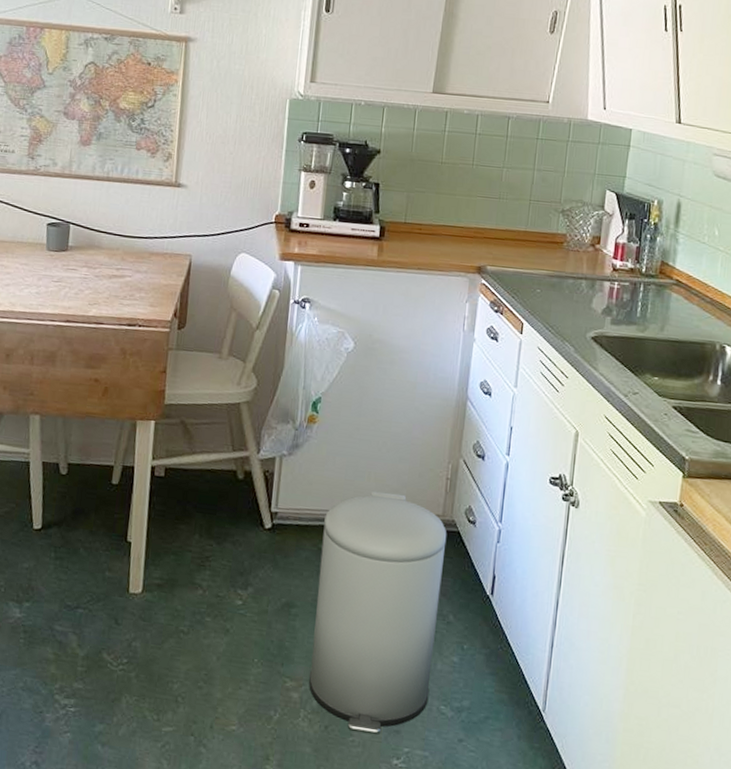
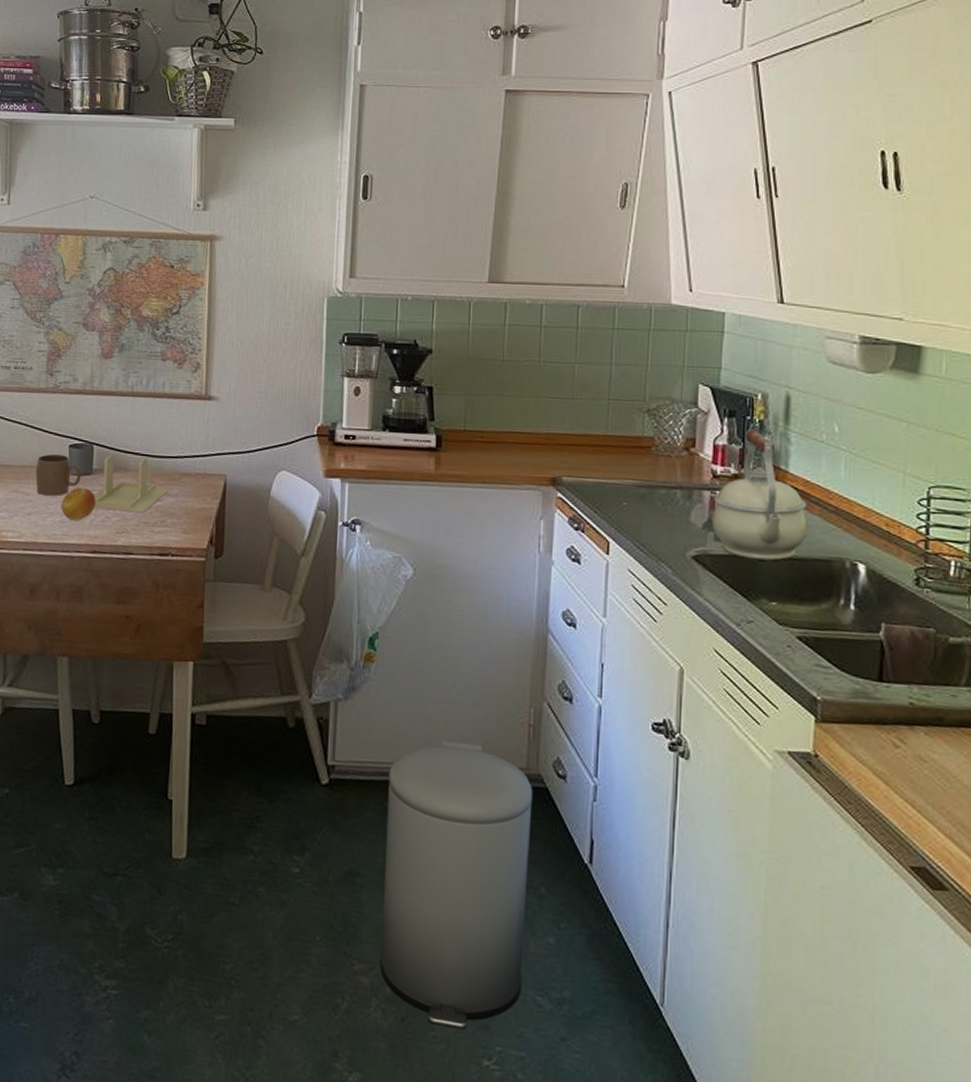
mug: none [14,231,58,270] -> present [35,454,82,497]
fruit: none [37,262,71,293] -> present [60,487,96,522]
napkin holder: none [68,233,137,287] -> present [94,455,168,513]
kettle: none [609,230,688,343] -> present [711,429,808,561]

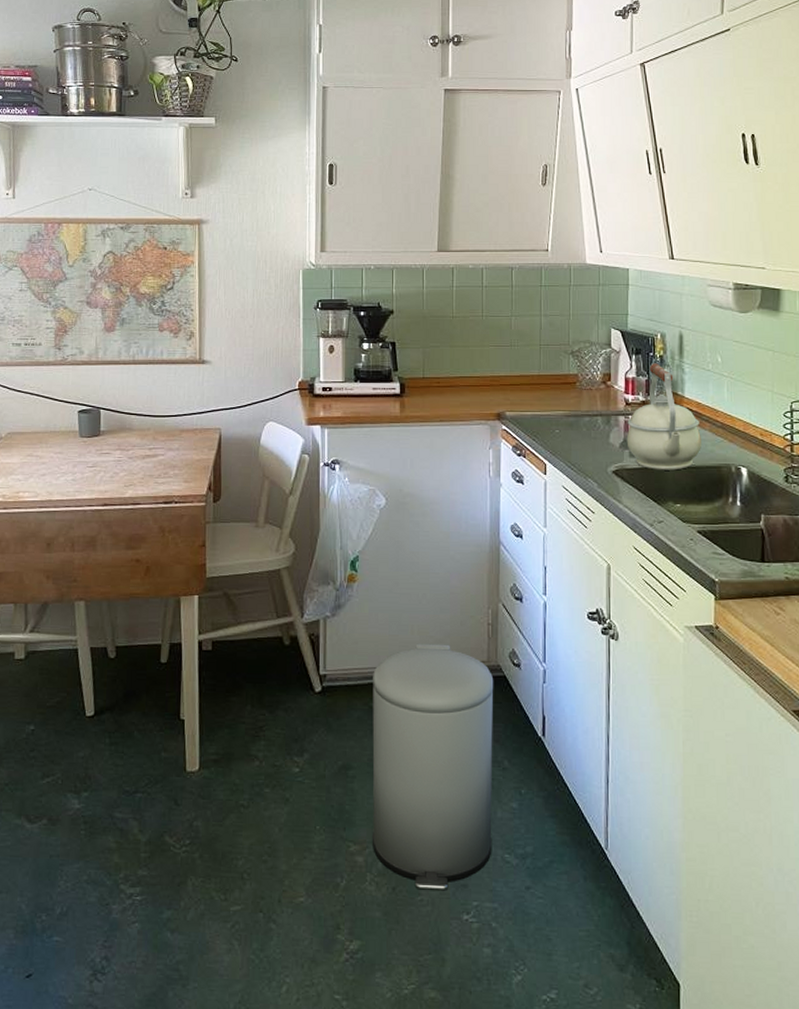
mug: present [35,454,82,497] -> none [47,420,90,458]
fruit: present [60,487,96,522] -> none [72,448,105,479]
napkin holder: present [94,455,168,513] -> none [102,417,169,467]

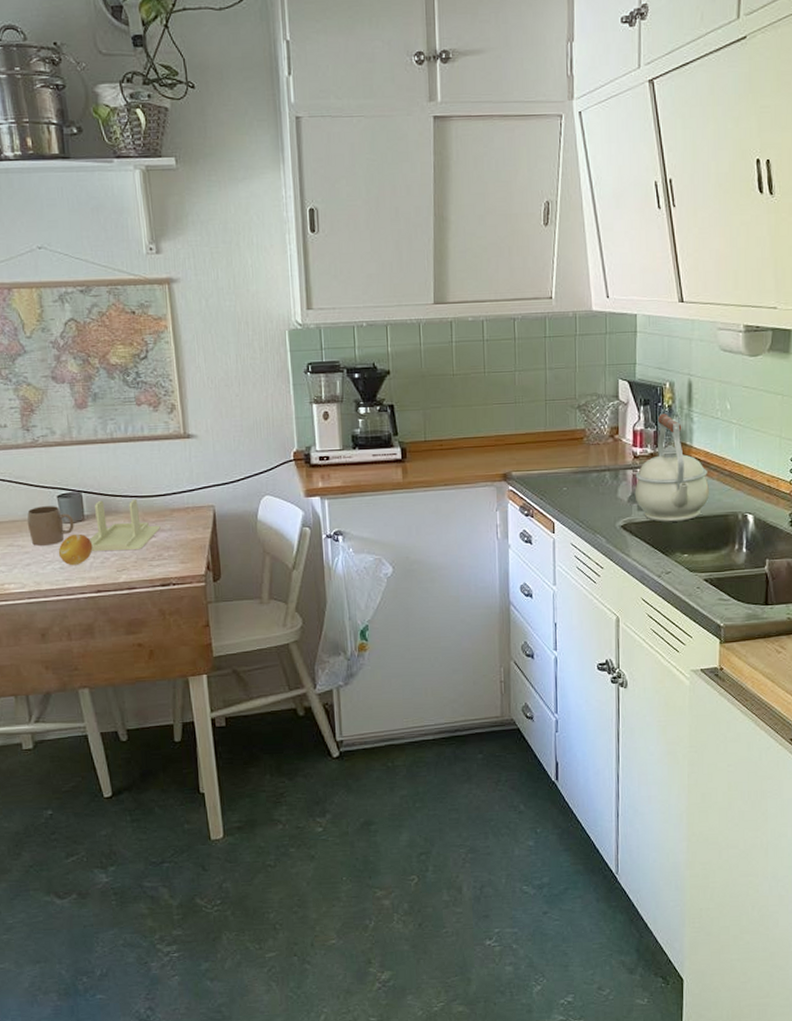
mug: none [47,420,90,458] -> present [27,506,74,547]
fruit: none [72,448,105,479] -> present [58,533,93,566]
napkin holder: none [102,417,169,467] -> present [90,498,161,552]
pedal bin: present [372,643,494,892] -> none [389,703,511,924]

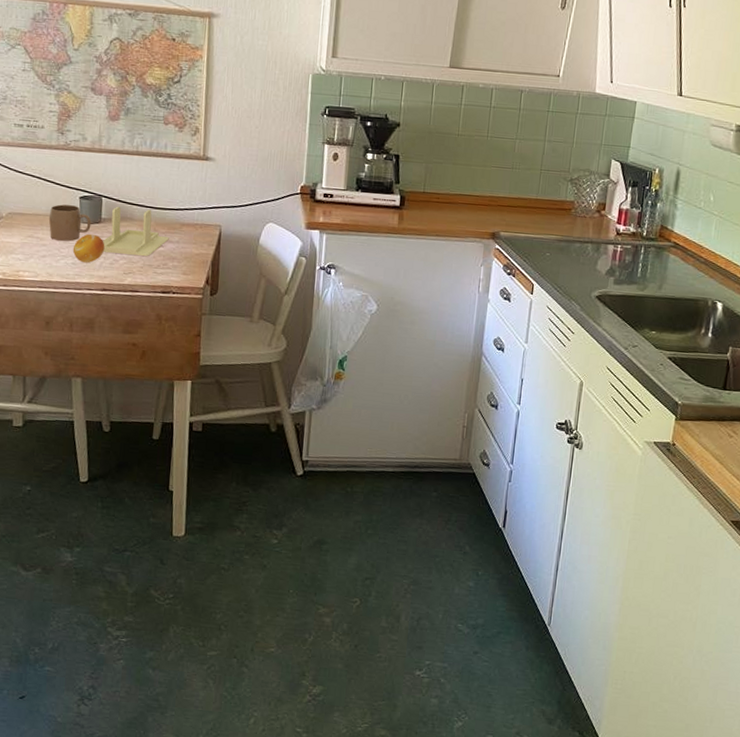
kettle: present [634,413,709,522] -> none [612,196,684,300]

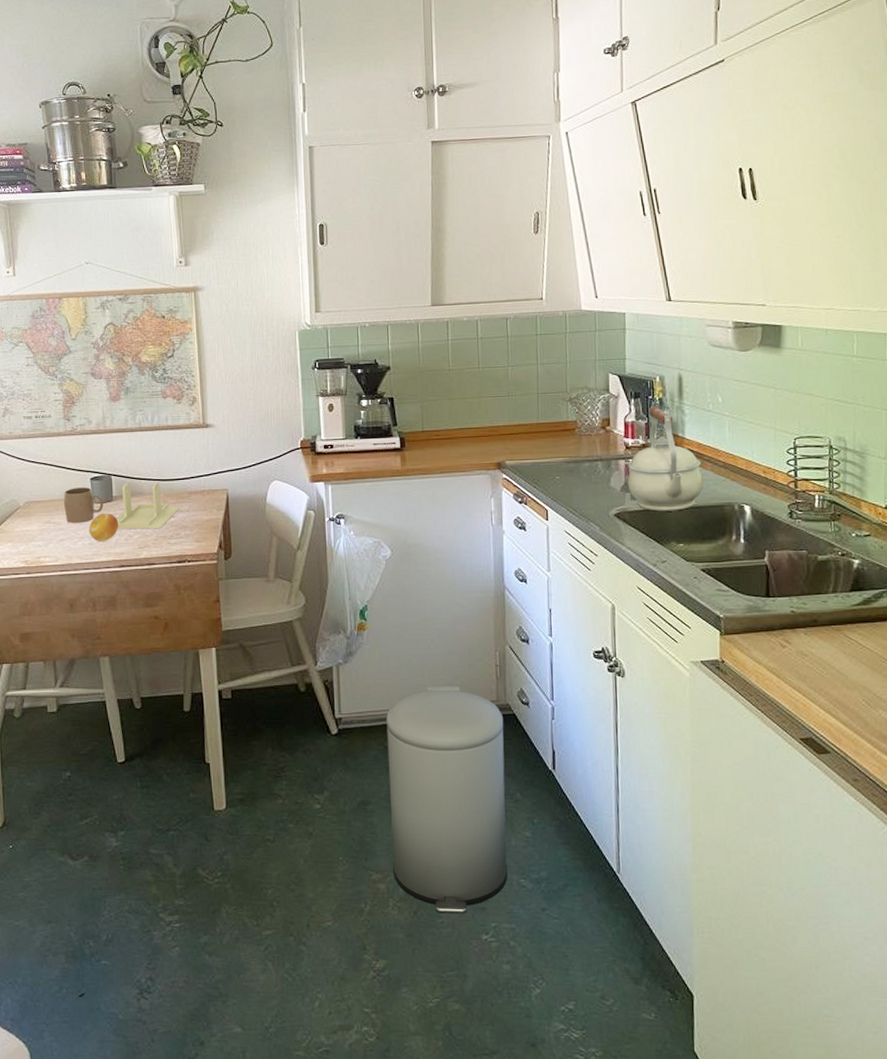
pedal bin: none [340,439,464,651] -> present [386,686,508,915]
kettle: none [612,196,684,300] -> present [627,406,703,512]

